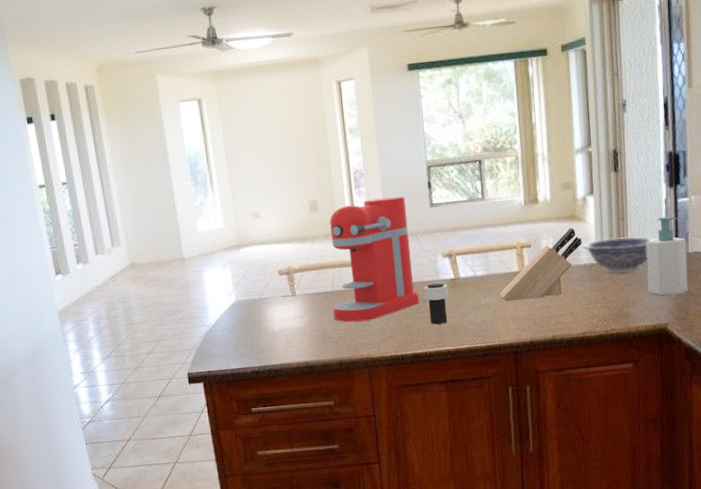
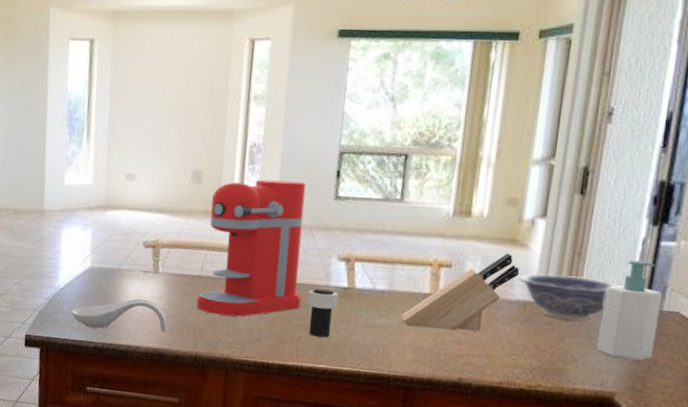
spoon rest: none [226,320,312,355] -> present [71,298,167,332]

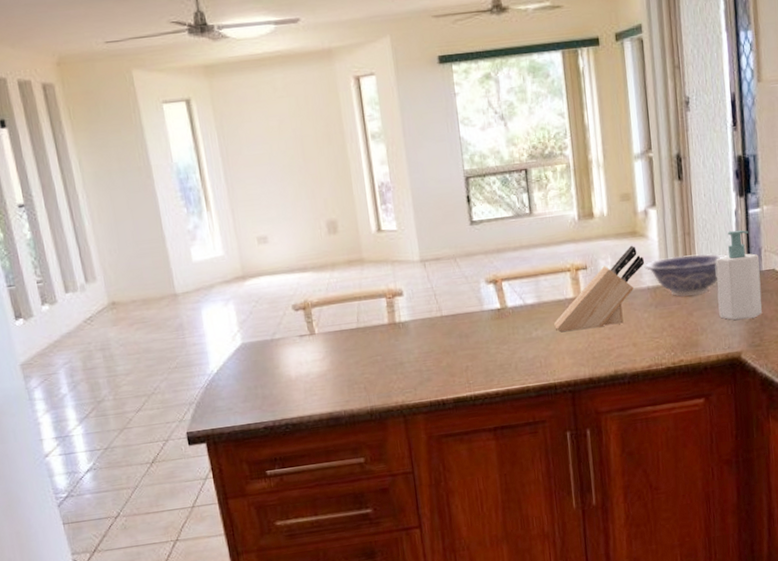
spoon rest: present [71,298,167,332] -> none [232,364,336,408]
coffee maker: present [196,179,306,317] -> none [352,213,462,364]
cup: present [307,288,338,338] -> none [466,314,495,363]

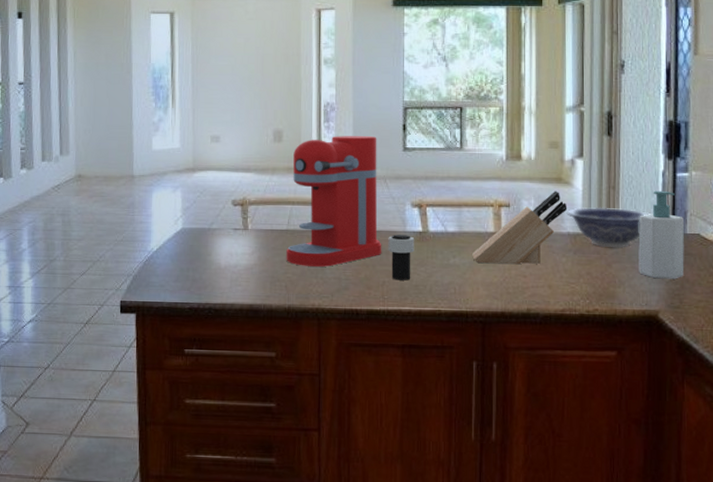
coffee maker: none [352,213,462,364] -> present [286,136,382,267]
cup: none [466,314,495,363] -> present [388,235,415,281]

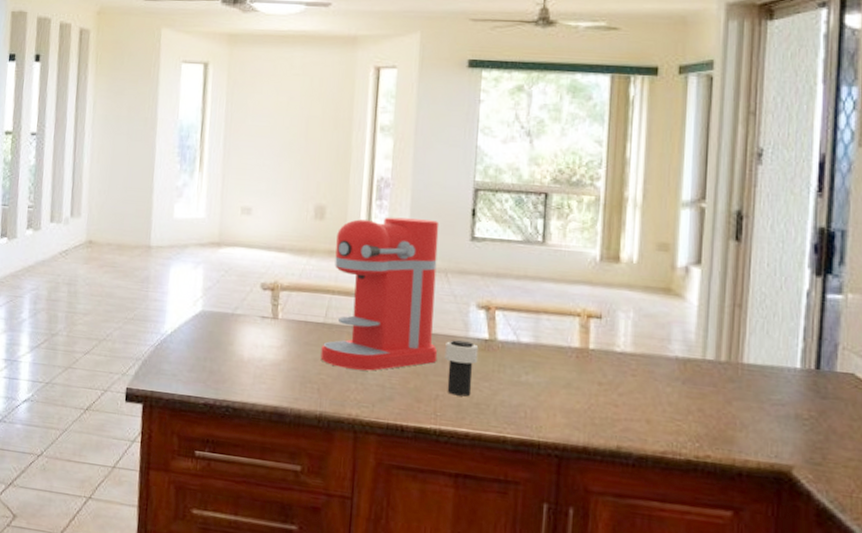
knife block: present [472,190,568,265] -> none [550,303,677,392]
decorative bowl: present [566,207,651,248] -> none [675,327,789,383]
soap bottle: present [638,190,685,279] -> none [768,313,835,429]

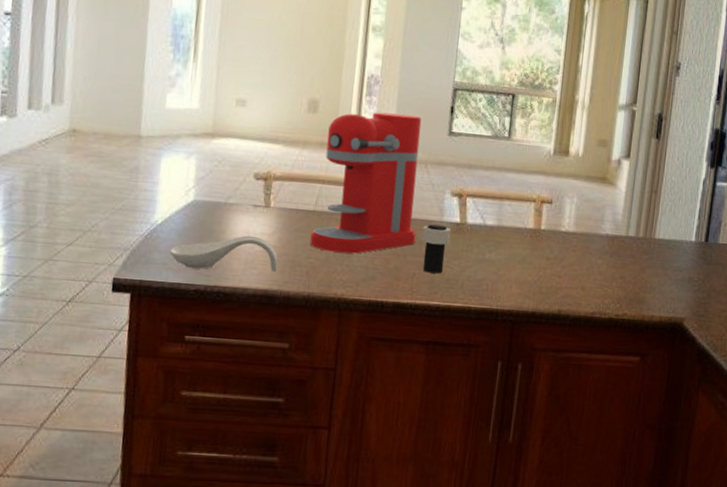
spoon rest: none [179,348,288,387] -> present [170,235,278,271]

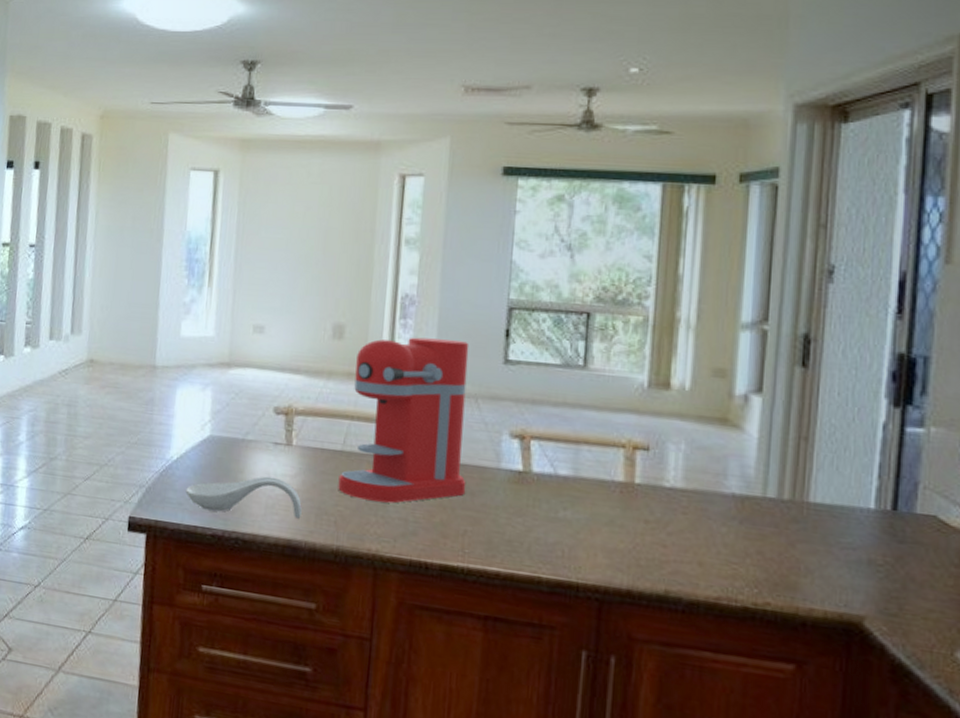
cup: present [422,224,451,274] -> none [474,471,512,533]

